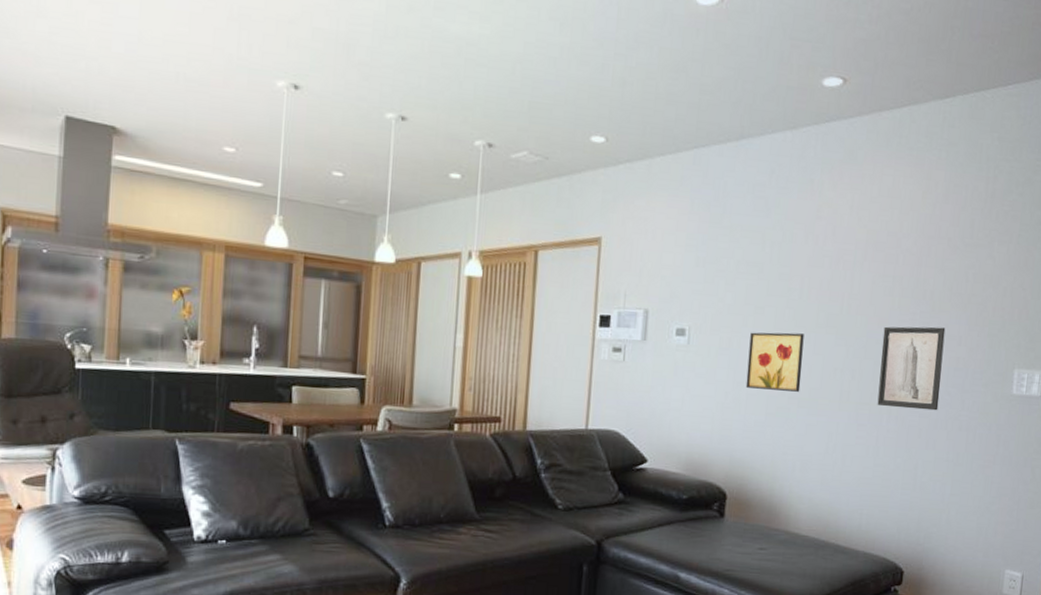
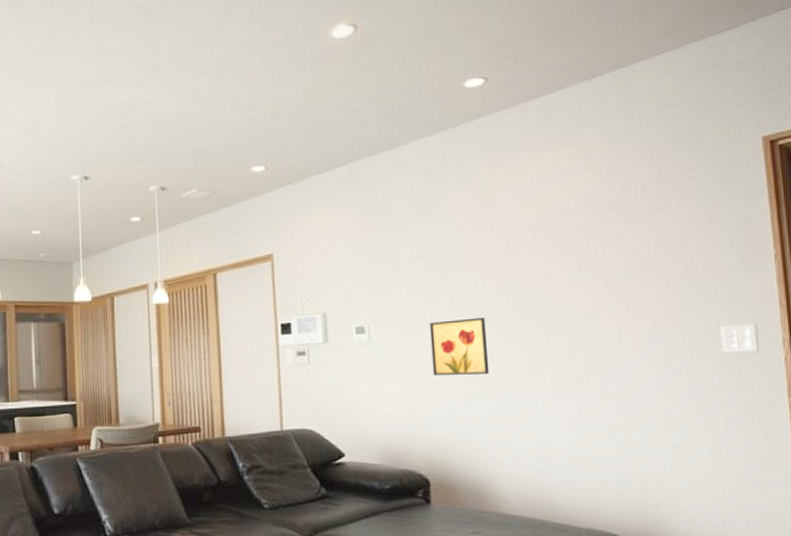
wall art: present [877,326,946,411] -> none [567,294,642,379]

